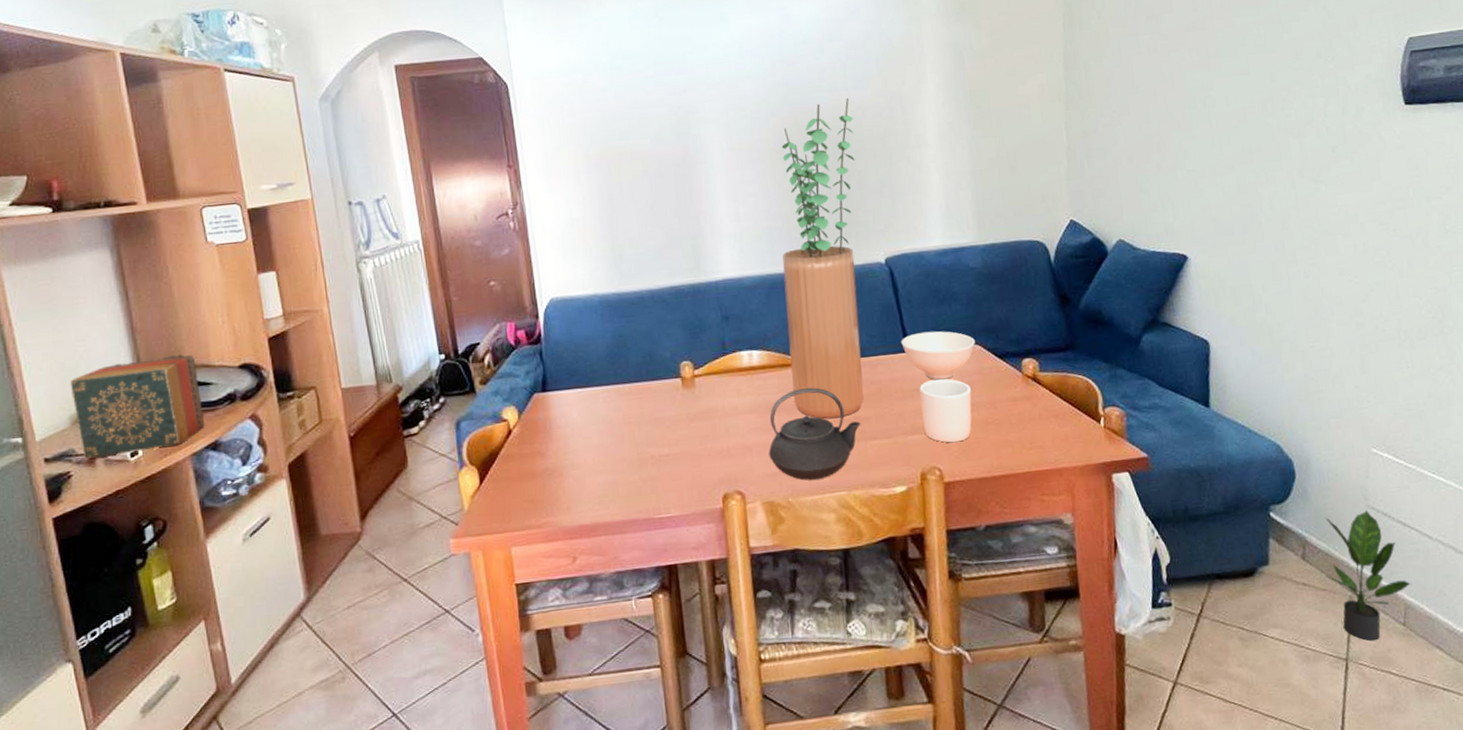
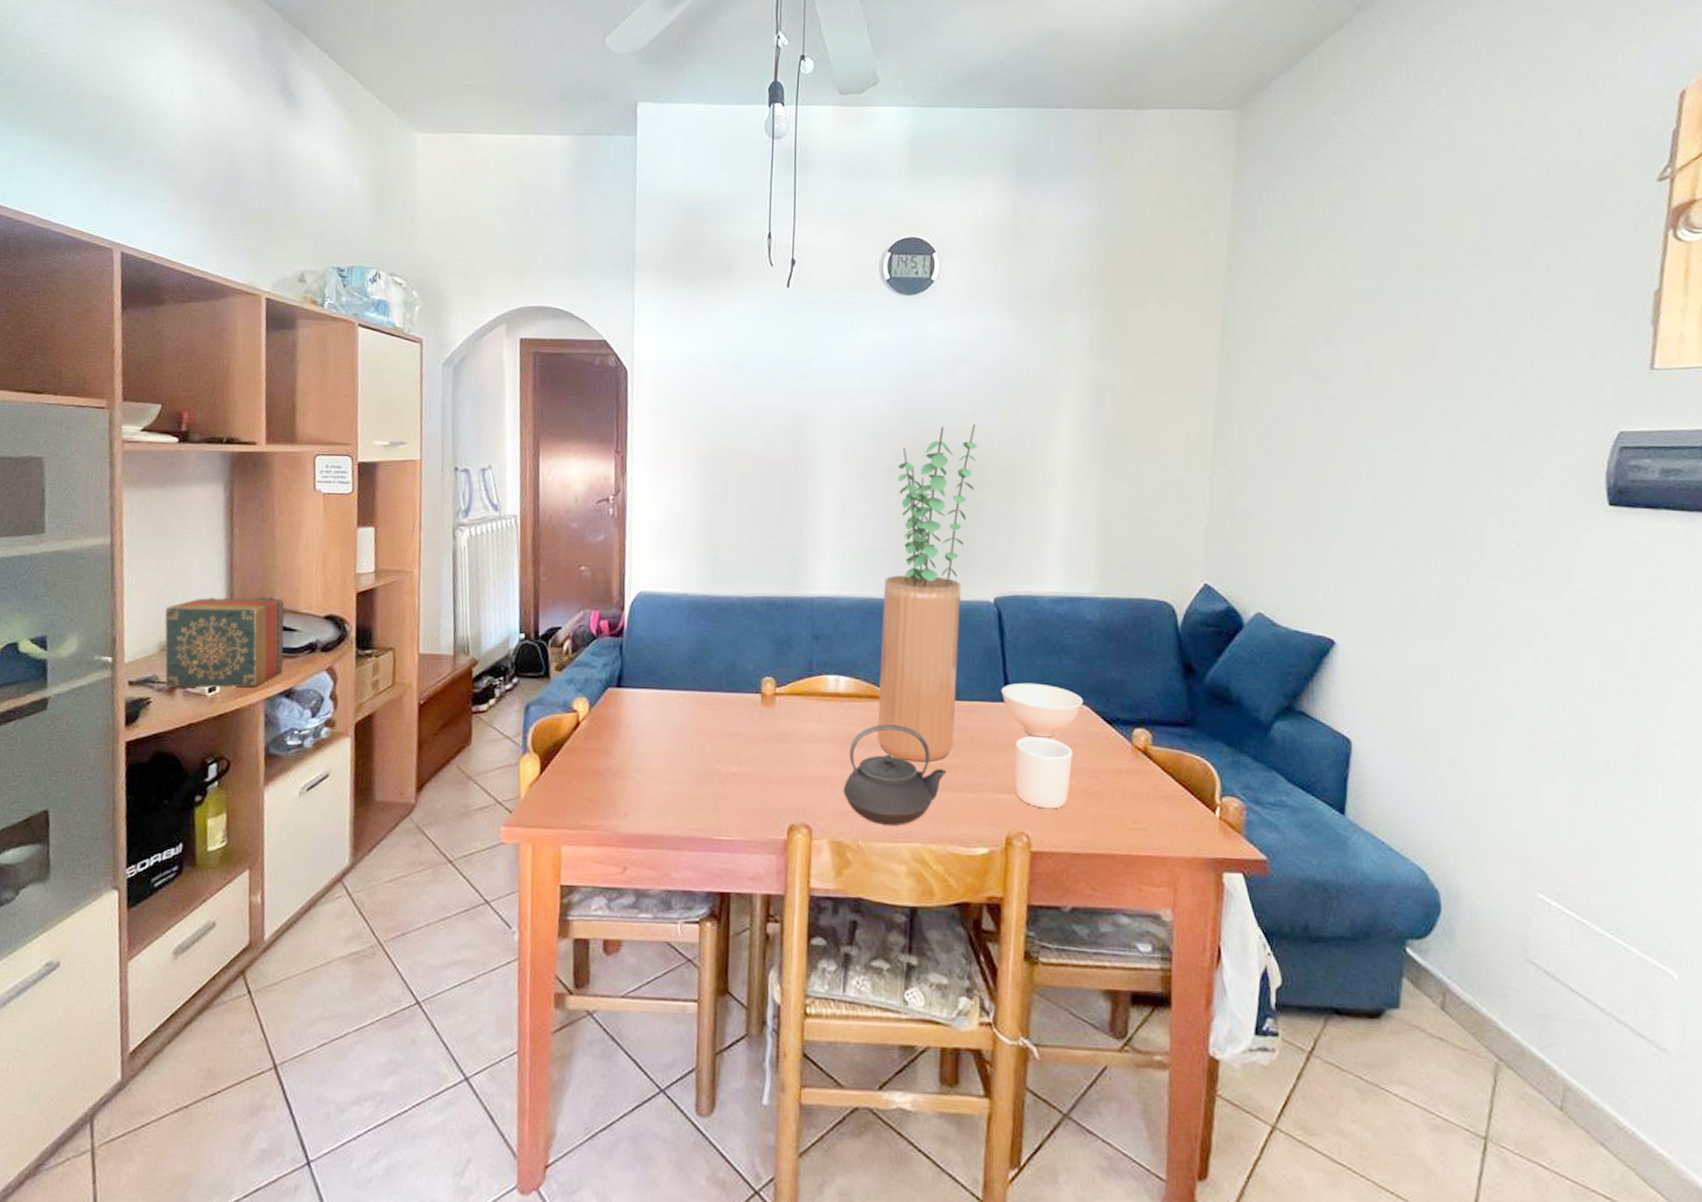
potted plant: present [1325,510,1411,641] -> none [1467,964,1574,1122]

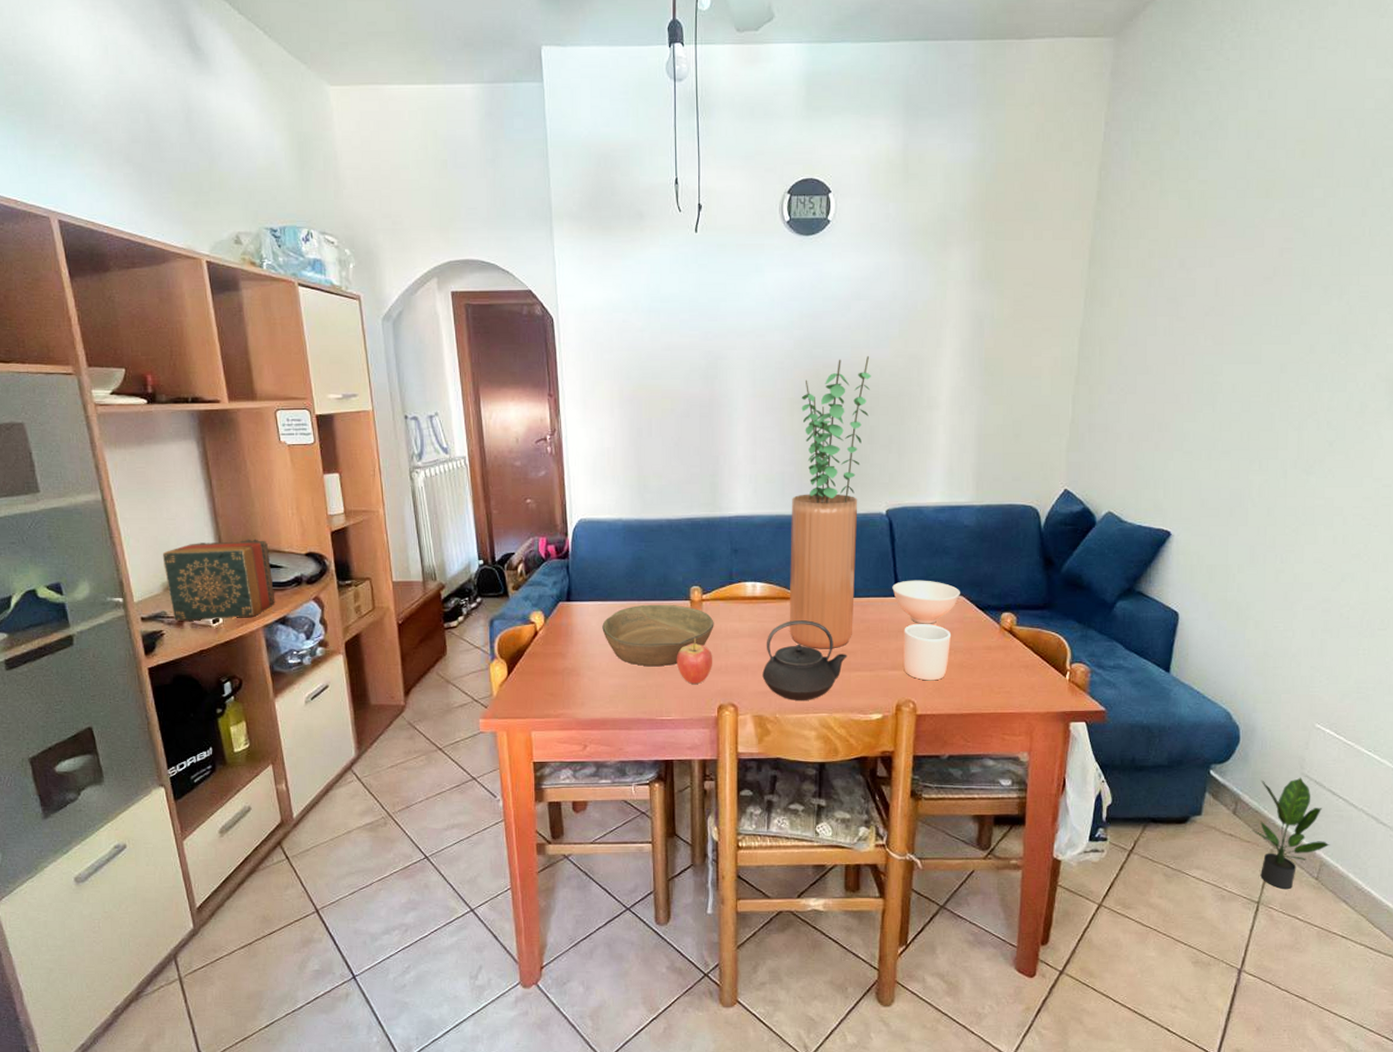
bowl: none [655,696,788,773] -> present [602,604,714,667]
fruit: none [740,739,785,797] -> present [676,638,713,684]
potted plant: none [1467,964,1574,1122] -> present [1251,777,1330,890]

